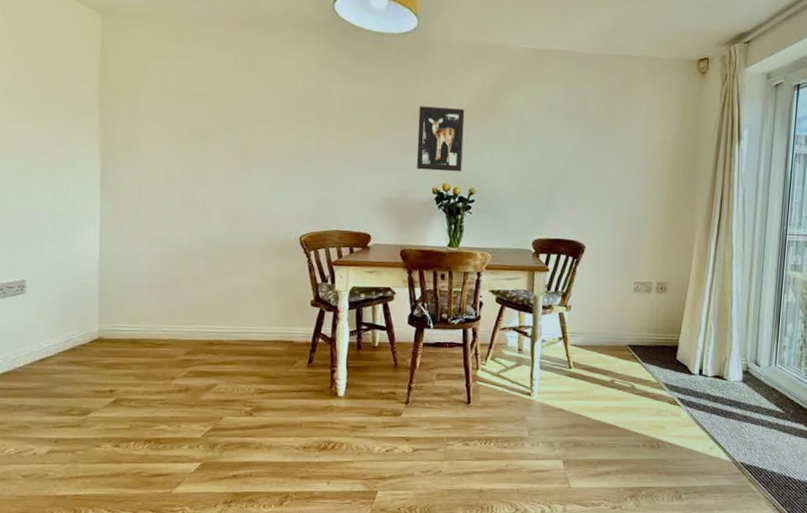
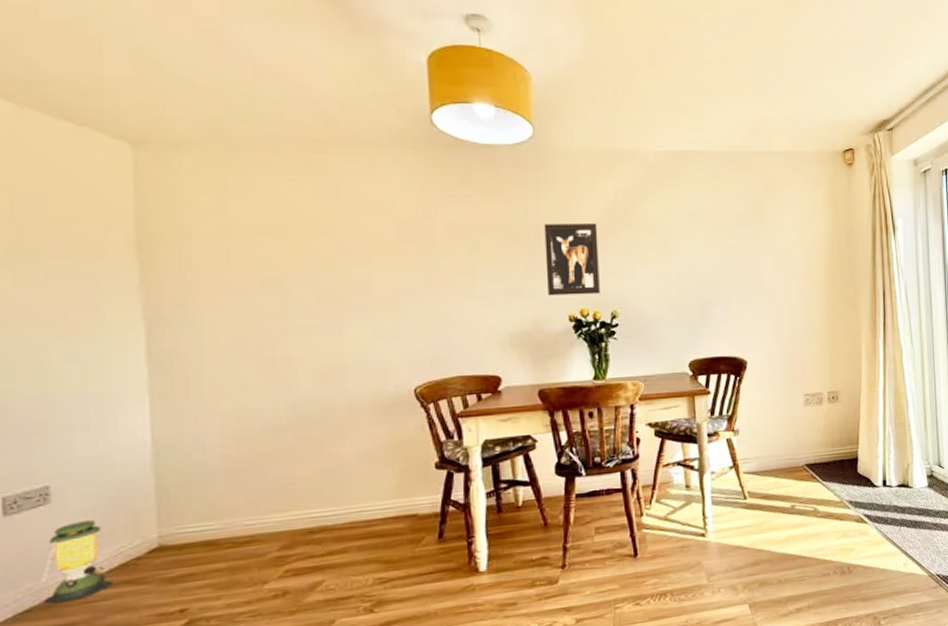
lantern: none [13,310,64,371] -> present [37,520,112,604]

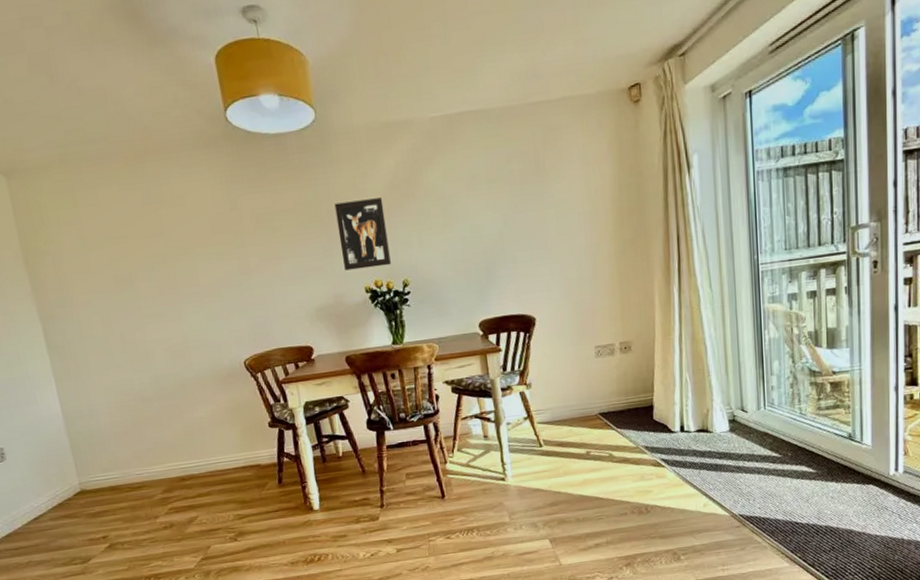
lantern: present [37,520,112,604] -> none [10,472,56,531]

